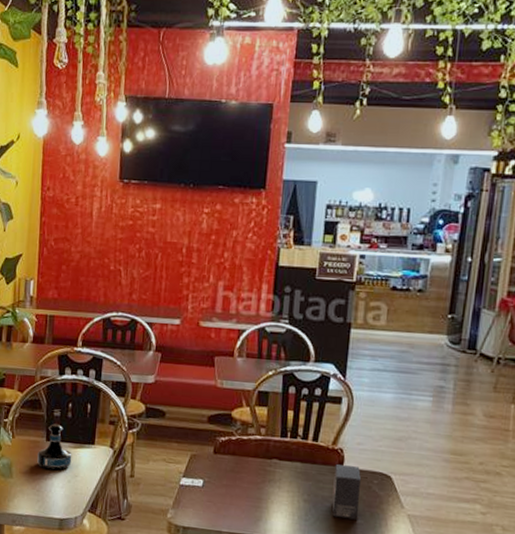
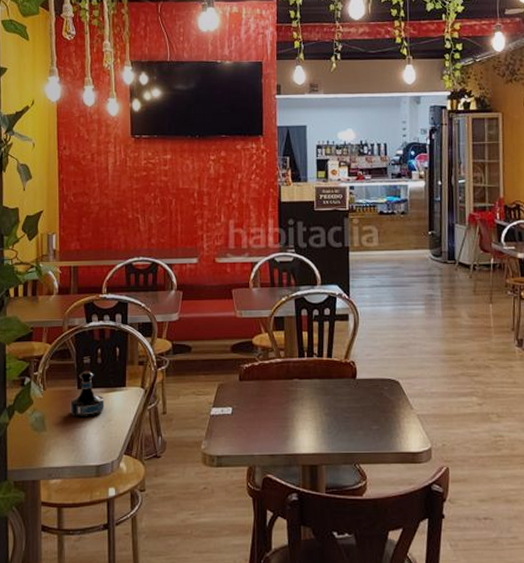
small box: present [332,464,362,520] -> none [349,376,375,426]

